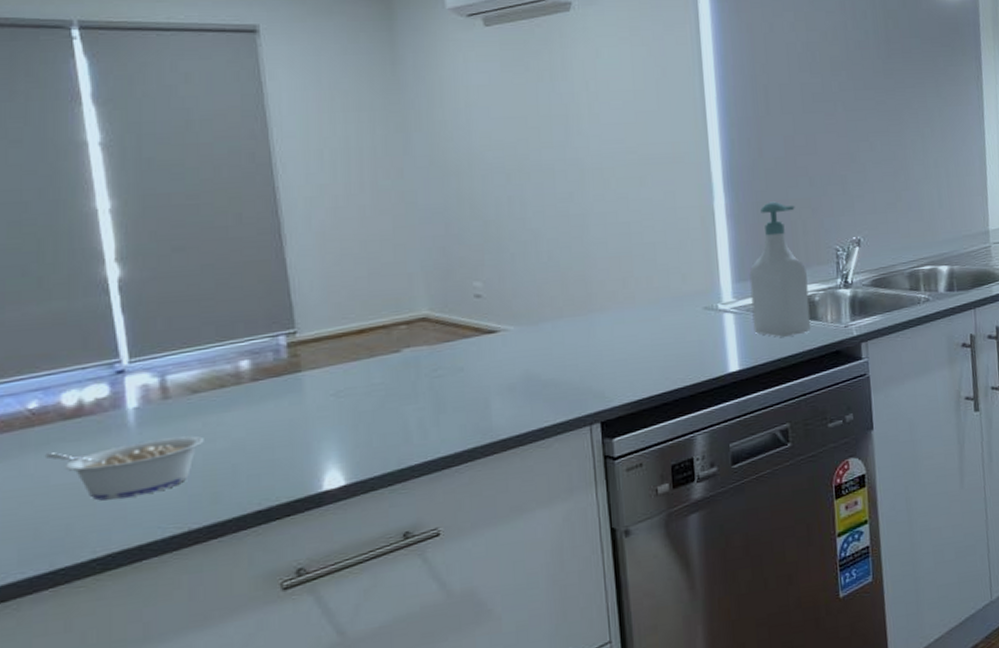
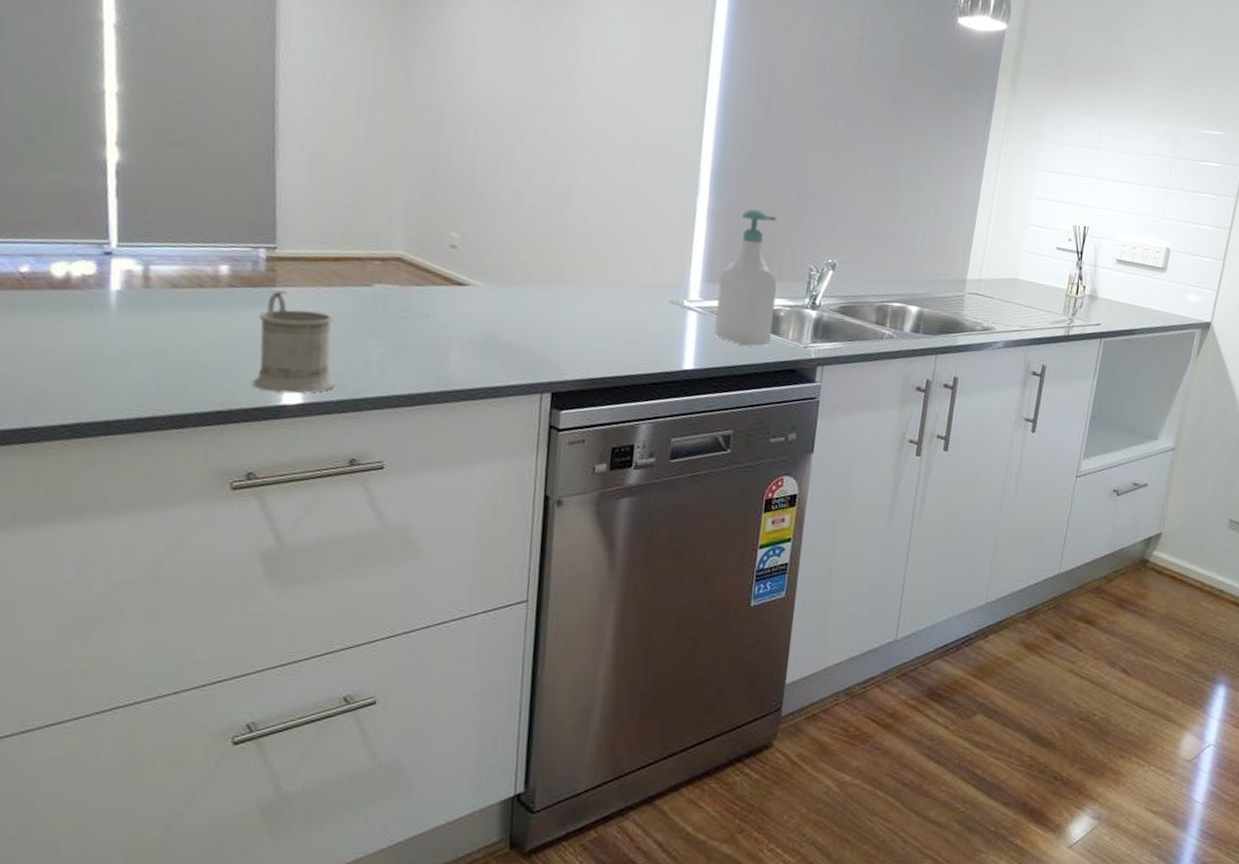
legume: present [44,435,204,501] -> none [30,317,177,375]
mug: none [288,374,377,481] -> present [252,290,335,394]

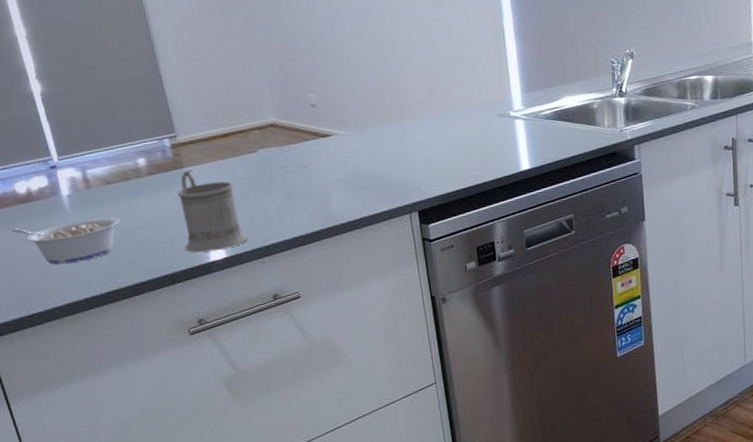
legume: none [30,317,177,375] -> present [11,217,120,265]
soap bottle: present [714,208,777,347] -> none [536,19,591,141]

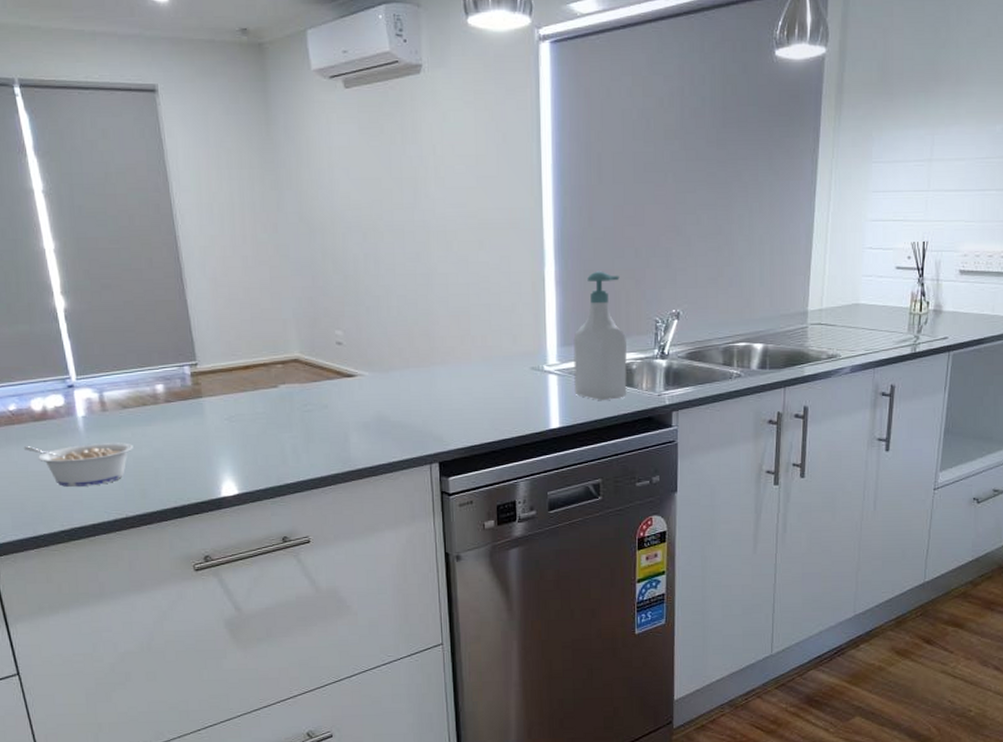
mug: present [177,169,248,253] -> none [193,400,261,487]
soap bottle: none [536,19,591,141] -> present [573,271,627,401]

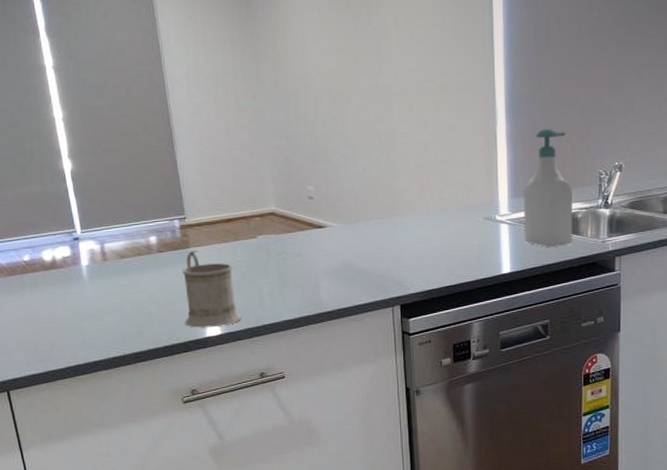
legume: present [23,443,133,487] -> none [35,288,130,328]
mug: none [193,400,261,487] -> present [182,250,242,328]

